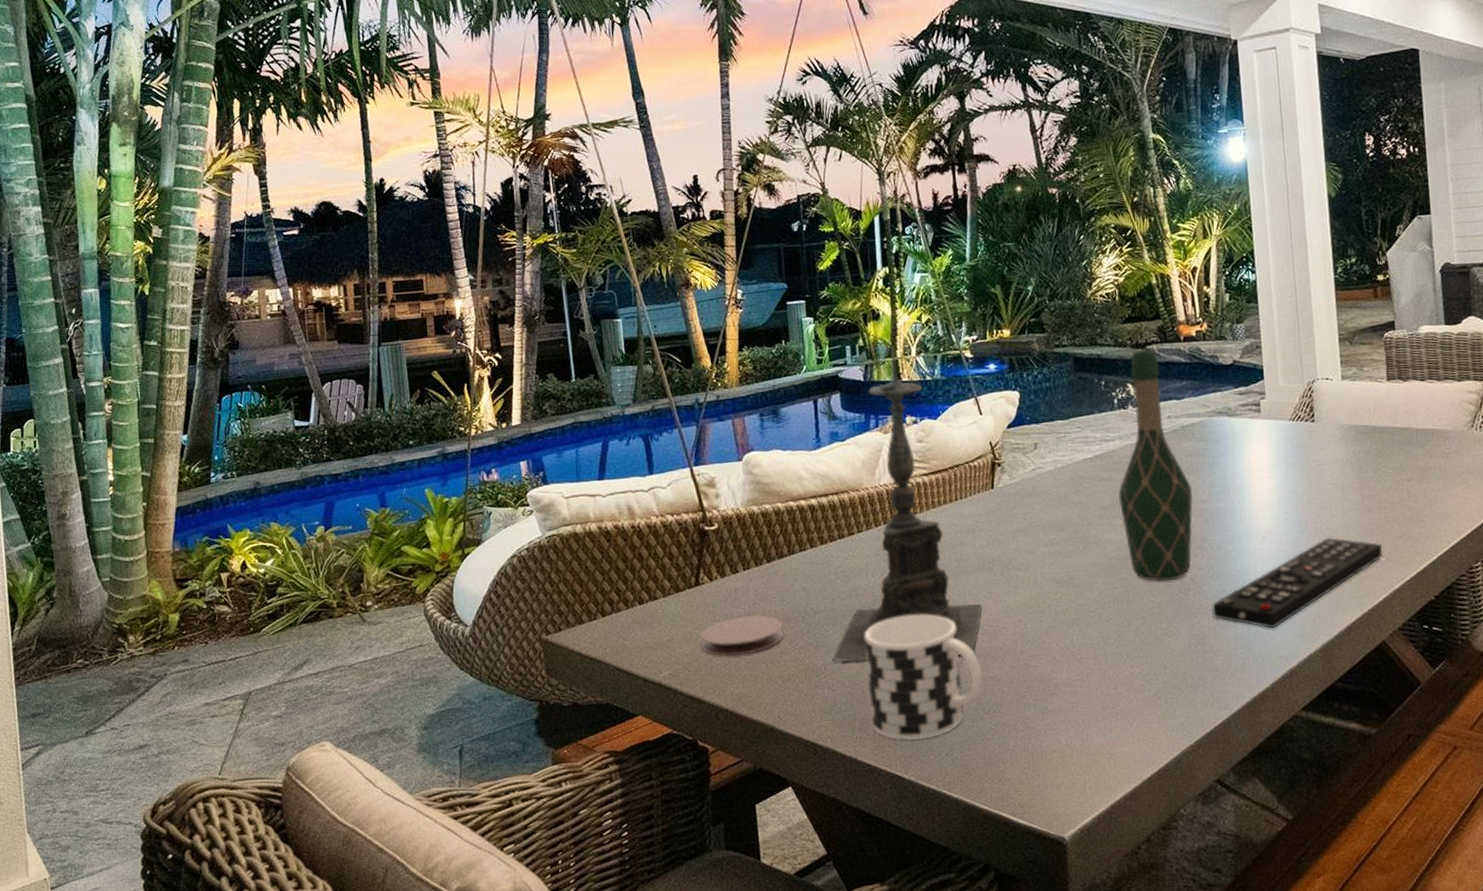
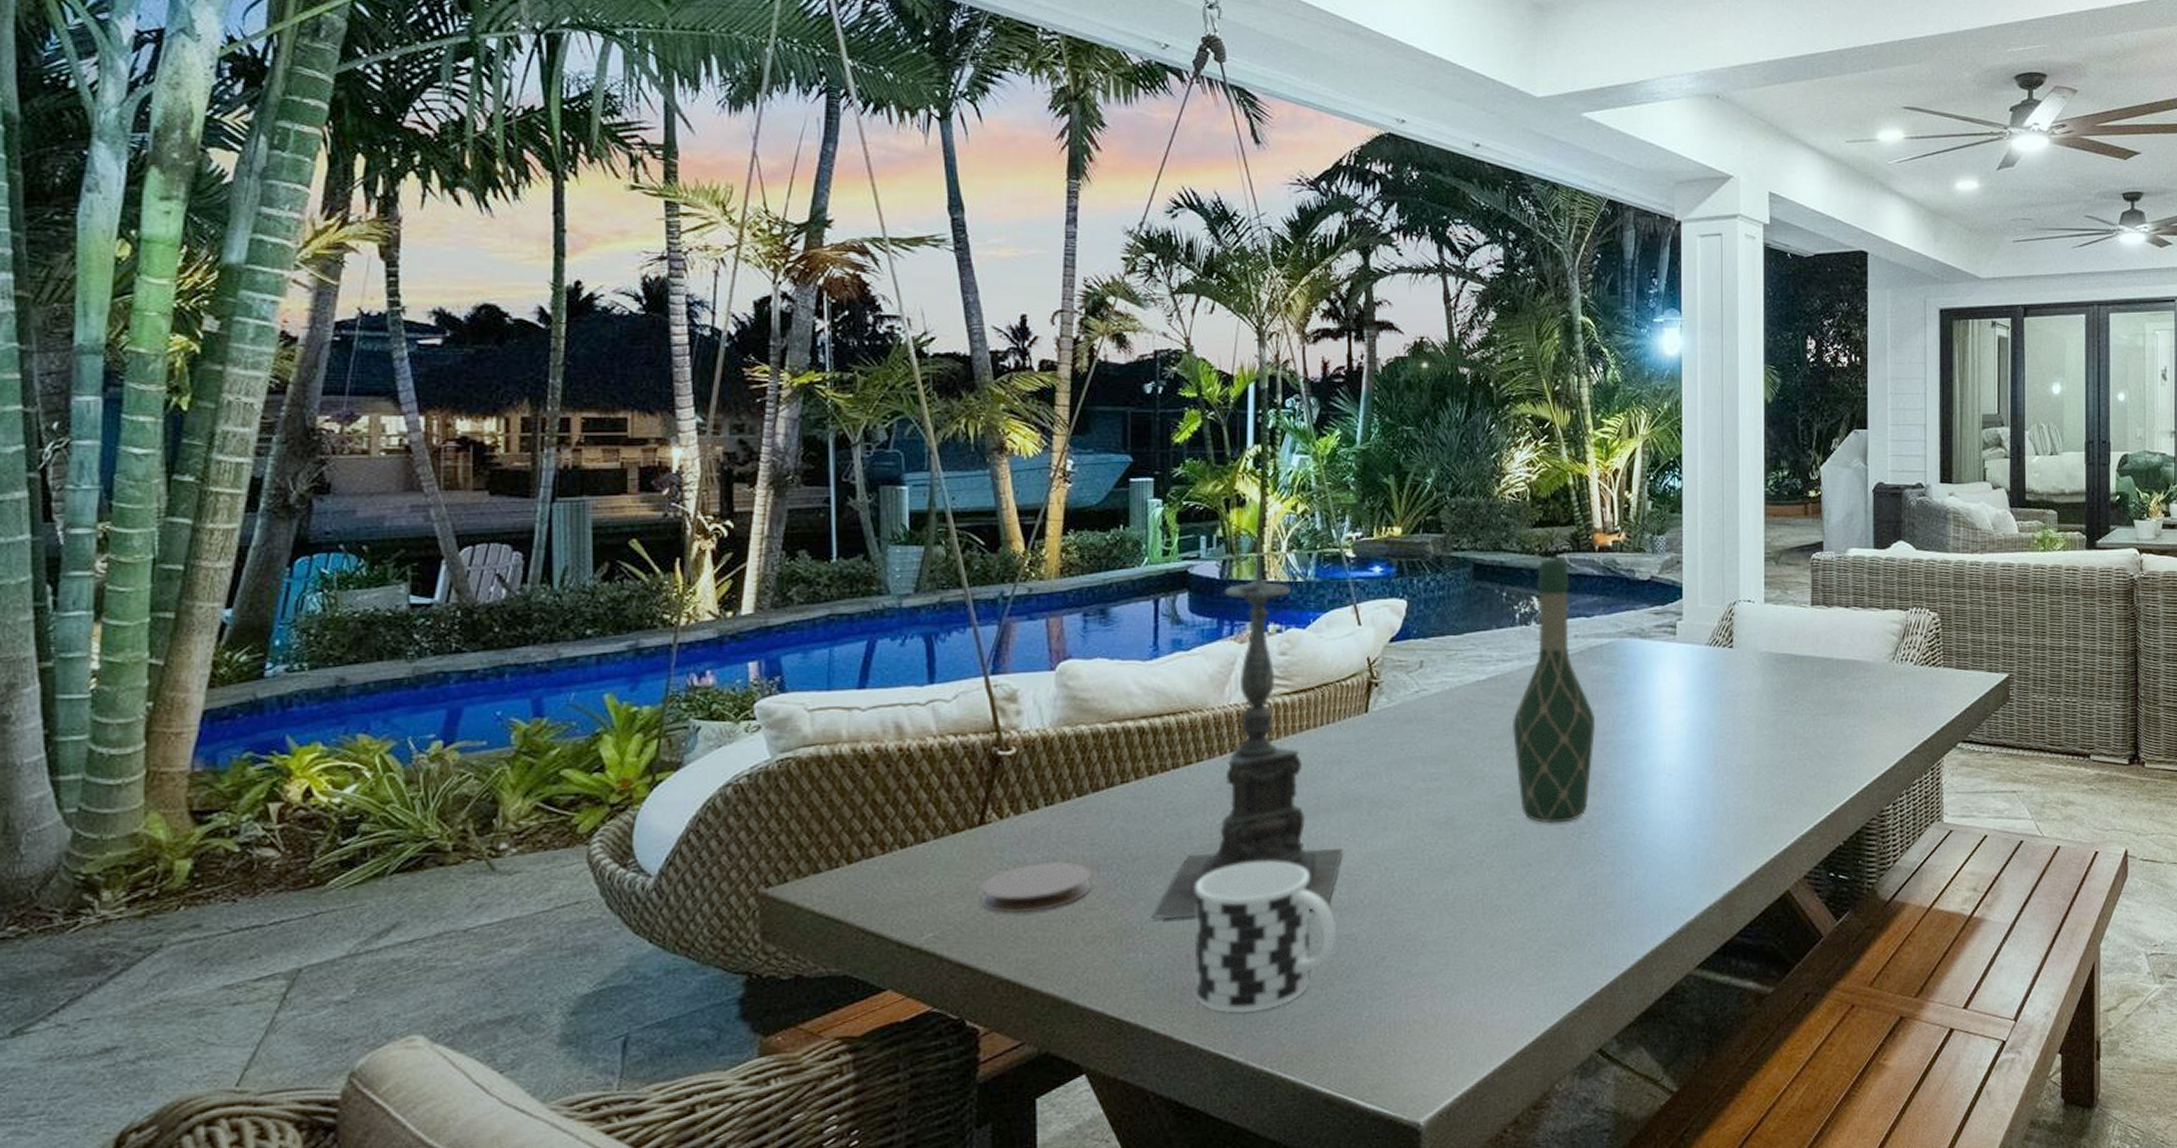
remote control: present [1212,537,1382,629] -> none [1607,775,1793,877]

